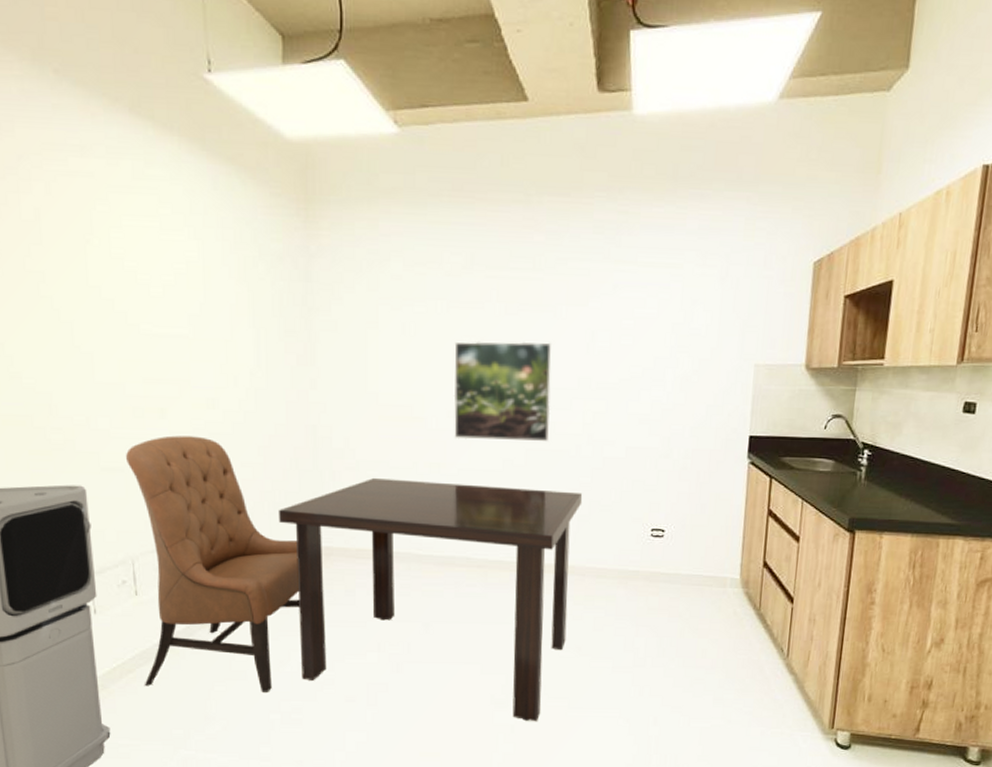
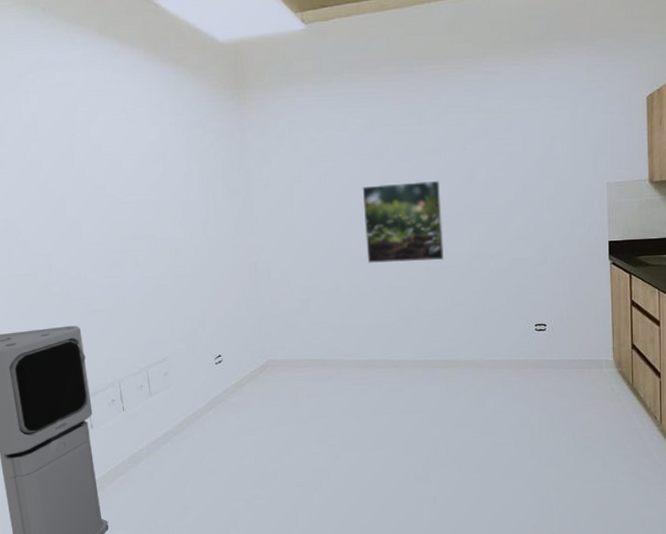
chair: present [126,435,300,692] -> none [110,279,254,484]
dining table: present [278,477,583,722] -> none [231,299,476,494]

